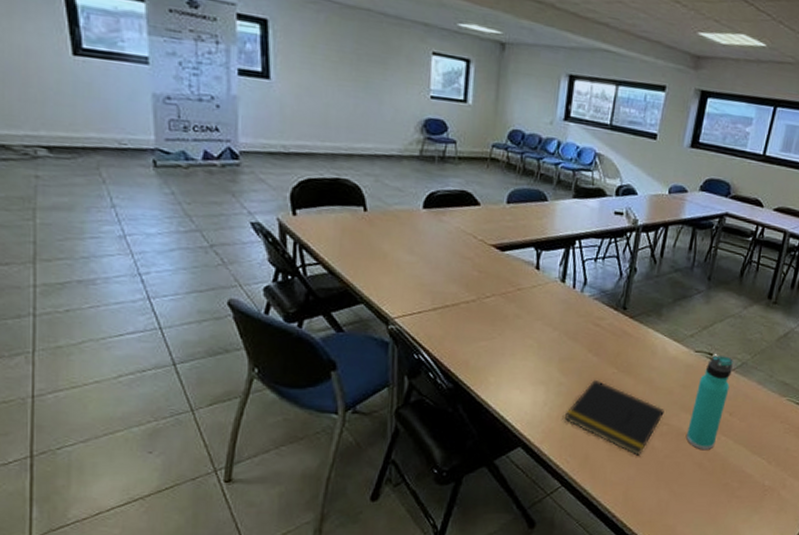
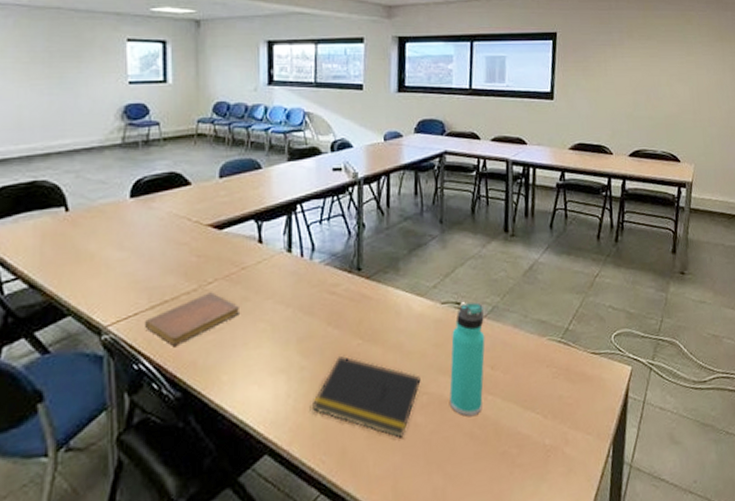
notebook: none [426,305,512,345] -> present [144,292,241,346]

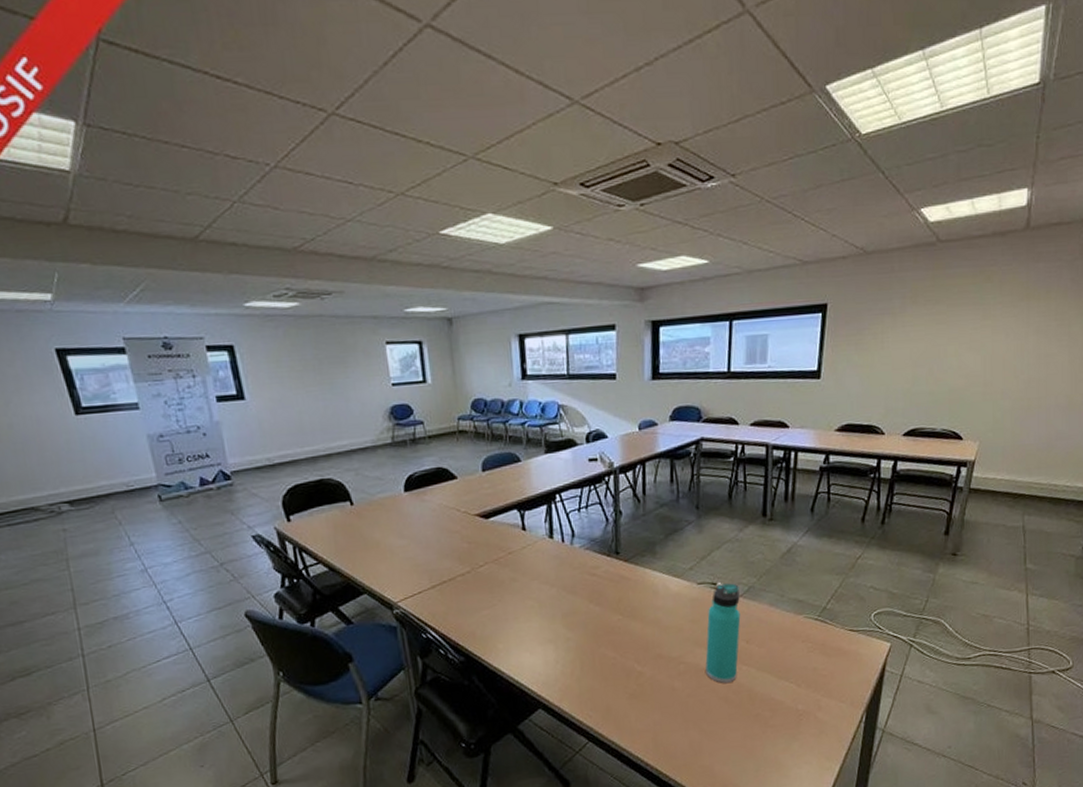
notebook: present [144,292,241,346] -> none [427,574,510,619]
notepad: present [311,355,421,438] -> none [577,628,678,700]

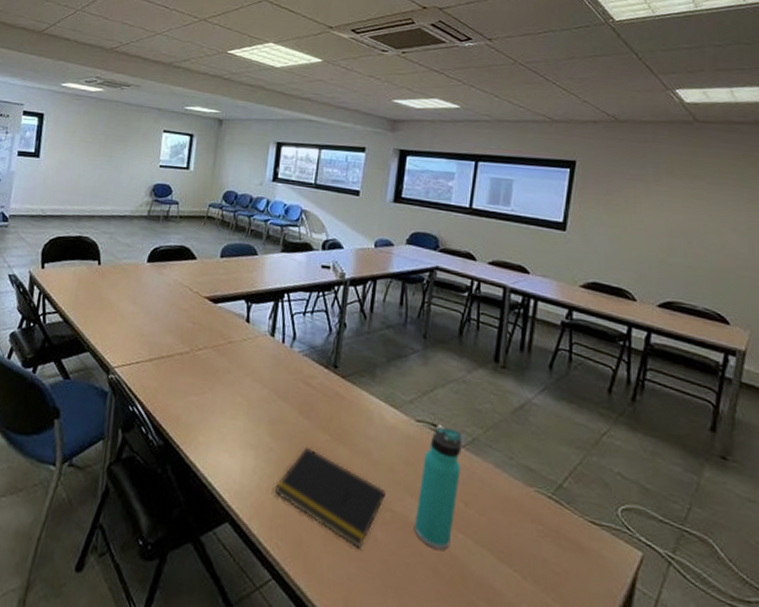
notepad: none [577,628,678,700] -> present [274,446,386,549]

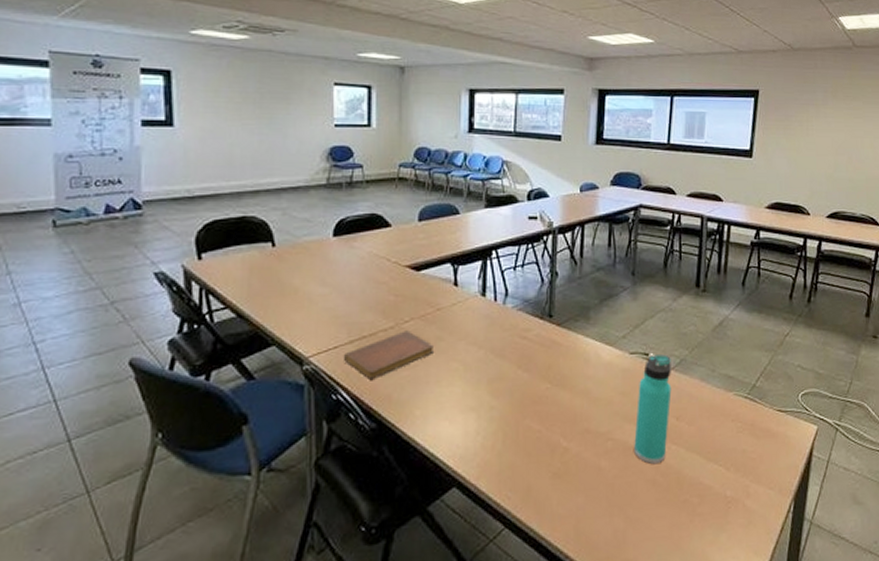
notebook: none [142,357,223,399] -> present [343,330,435,379]
notepad: present [274,446,386,549] -> none [499,397,606,480]

